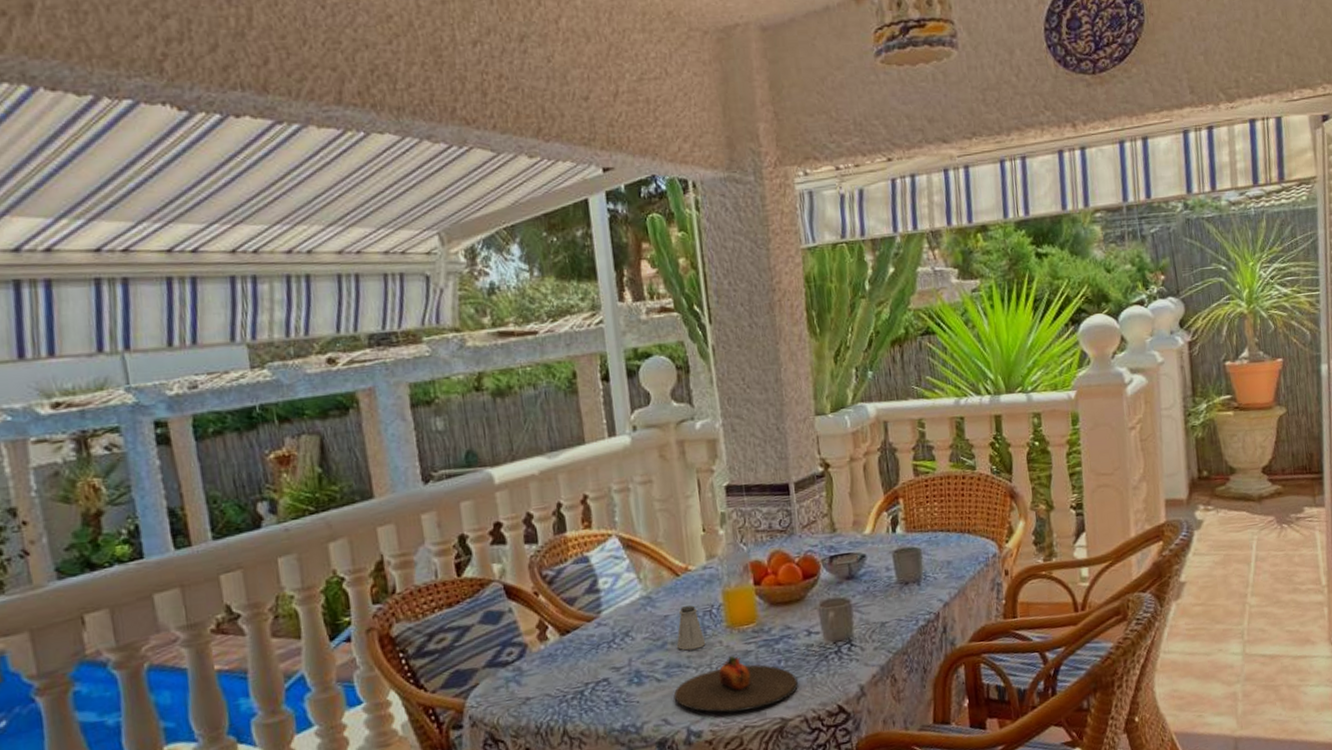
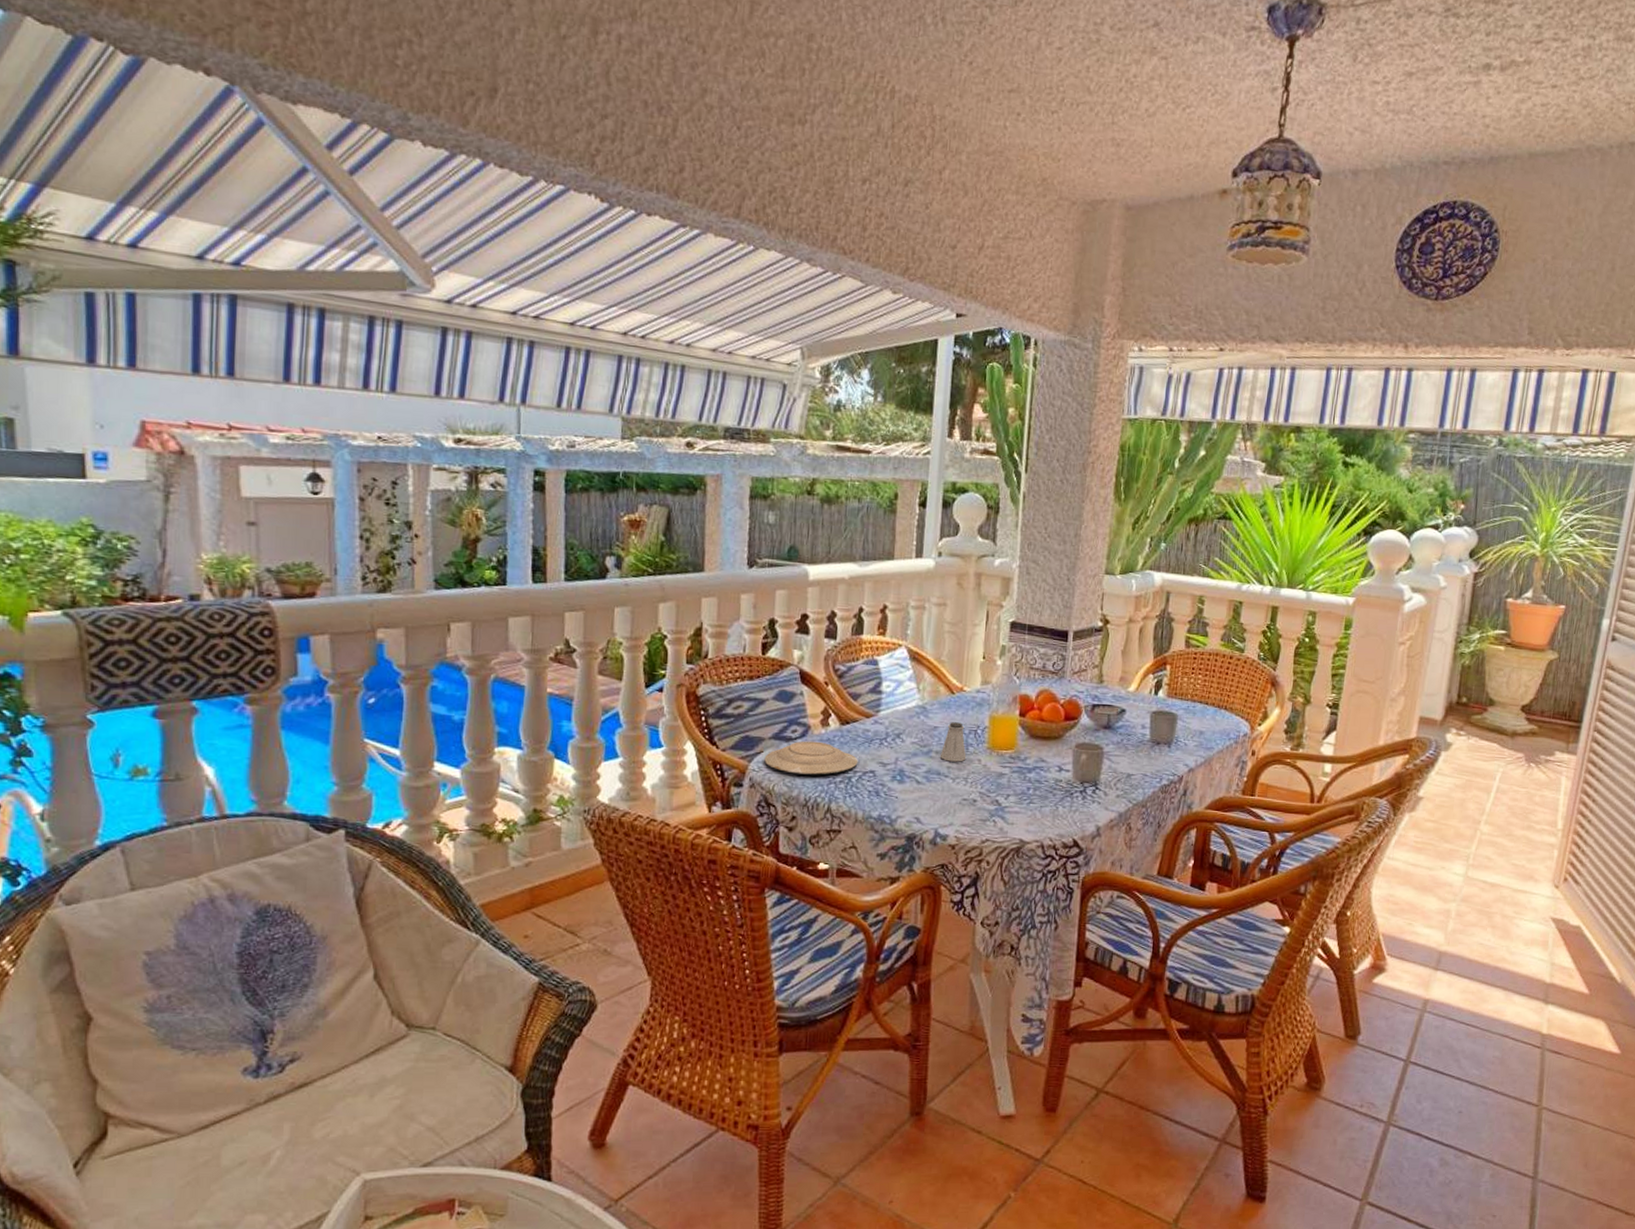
plate: none [481,659,588,702] -> present [764,741,858,775]
plate: present [673,656,798,713] -> none [928,775,1042,827]

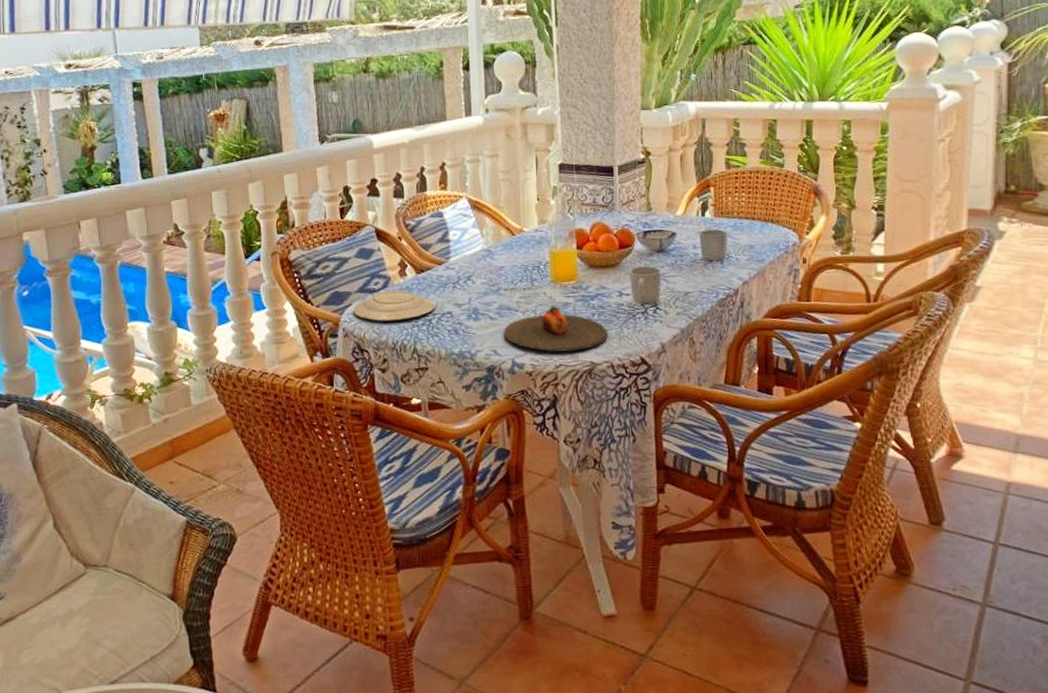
plate: none [928,775,1042,827] -> present [503,306,608,352]
saltshaker: present [939,722,967,762] -> none [508,260,533,297]

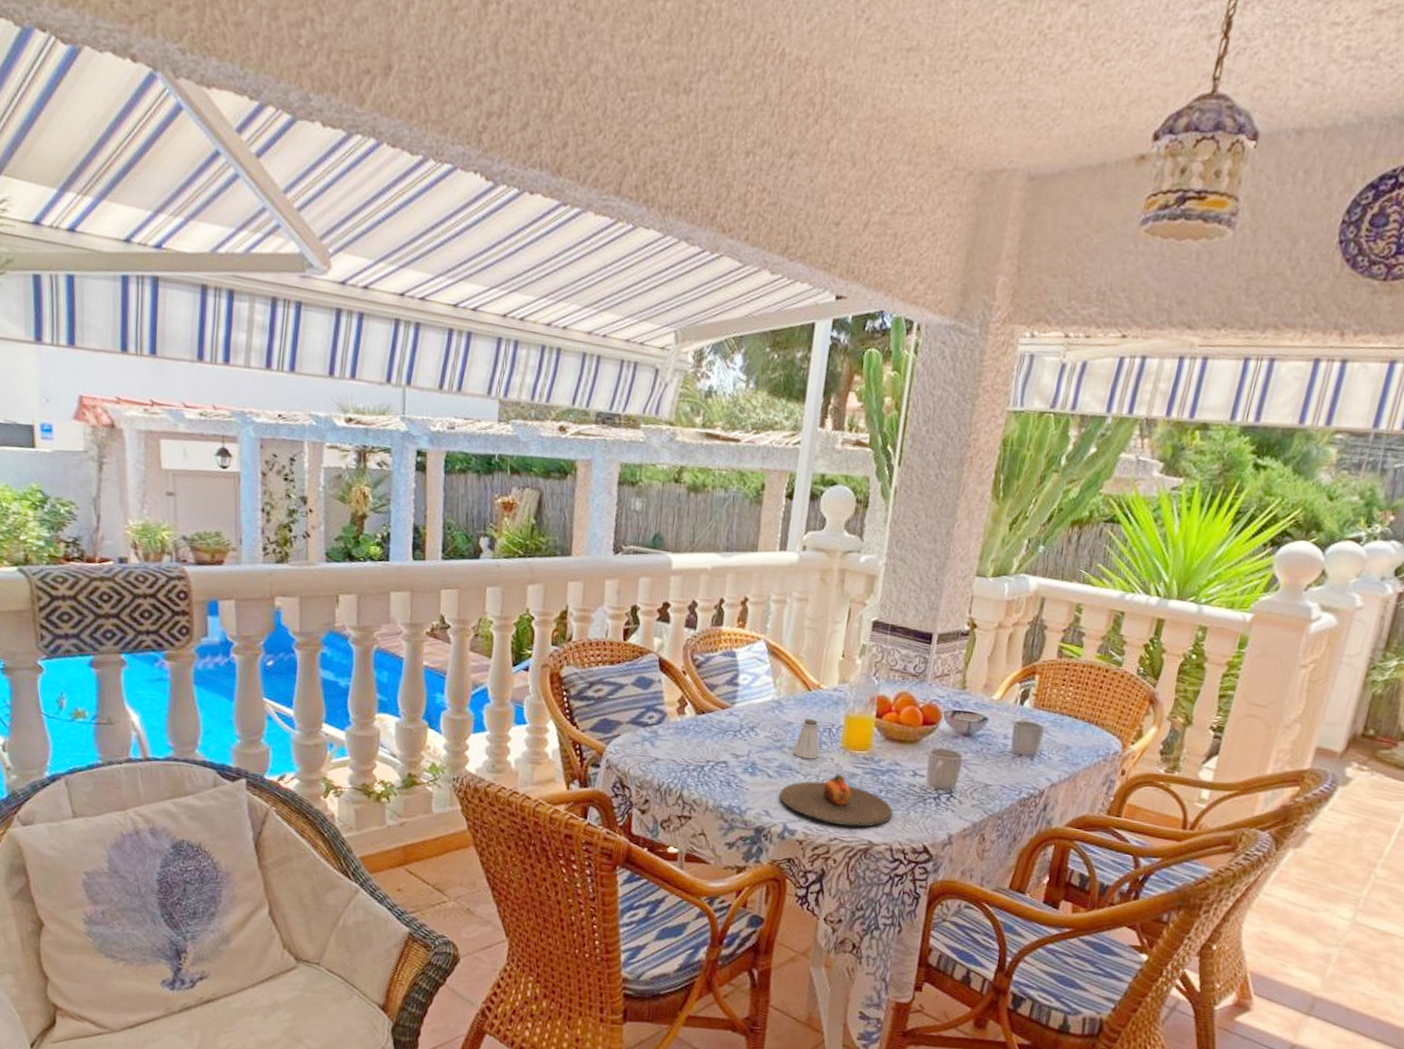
plate: present [353,290,436,321] -> none [621,727,712,762]
saltshaker: none [508,260,533,297] -> present [792,718,820,759]

